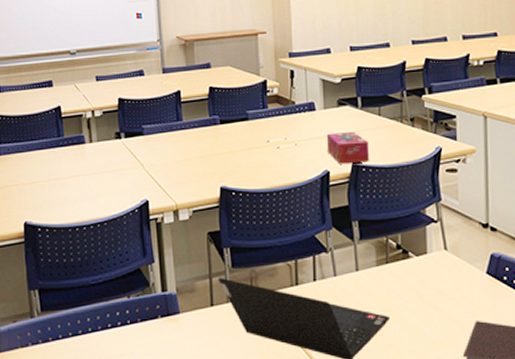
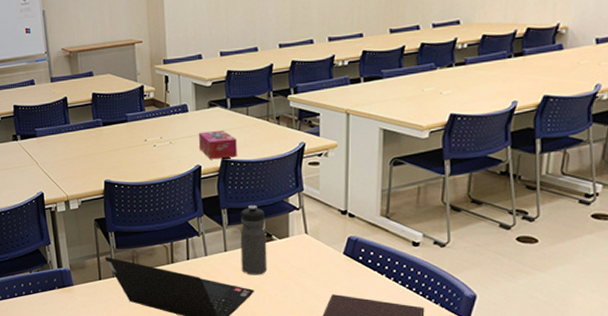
water bottle: none [373,216,404,299] -> present [240,204,267,275]

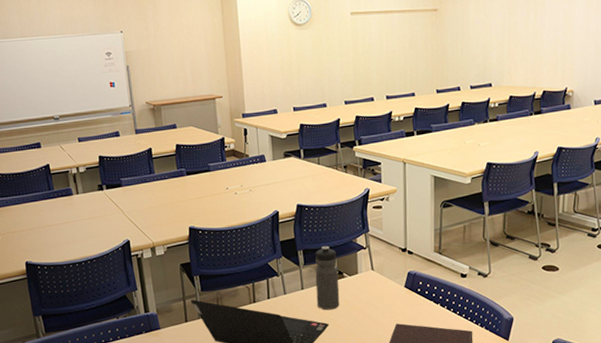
tissue box: present [199,130,237,159] -> none [276,178,311,205]

